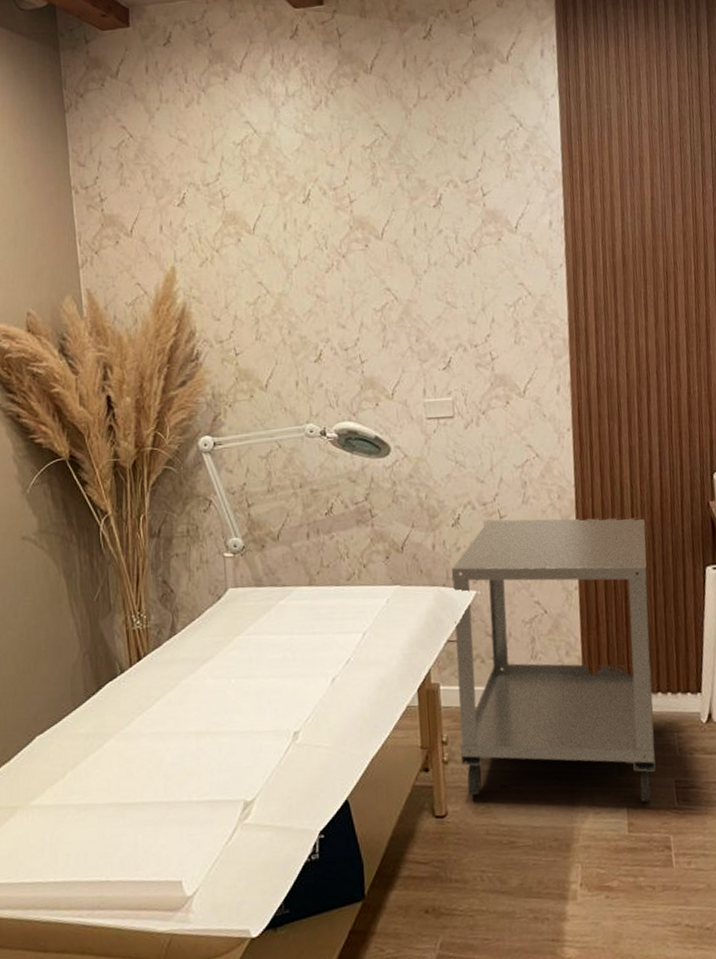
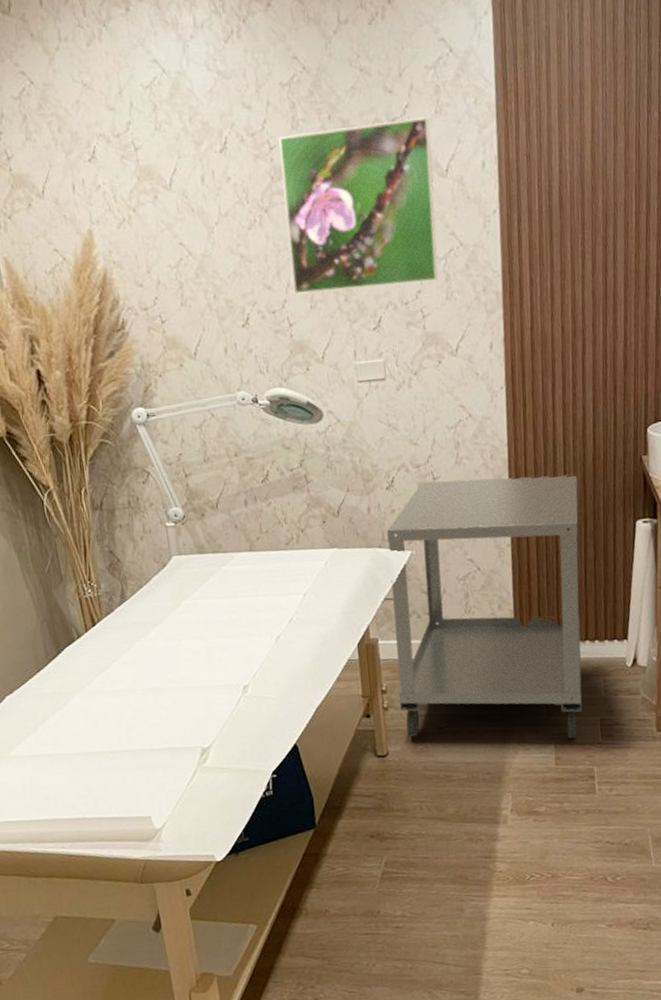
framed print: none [359,179,507,334] -> present [279,116,438,295]

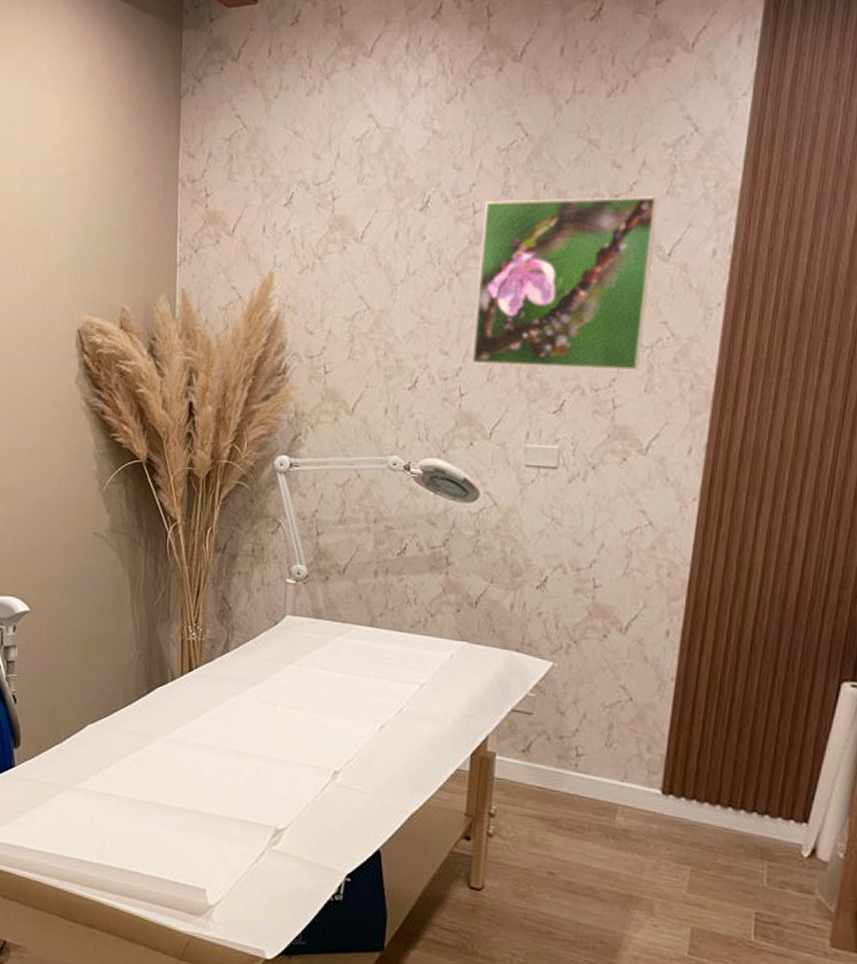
utility cart: present [386,474,582,739] -> none [507,587,772,929]

